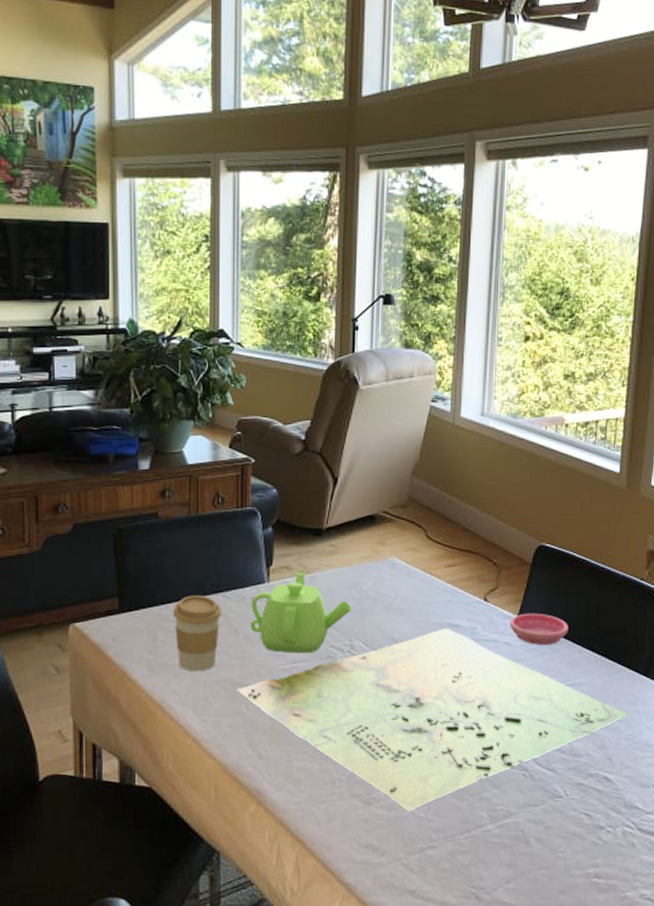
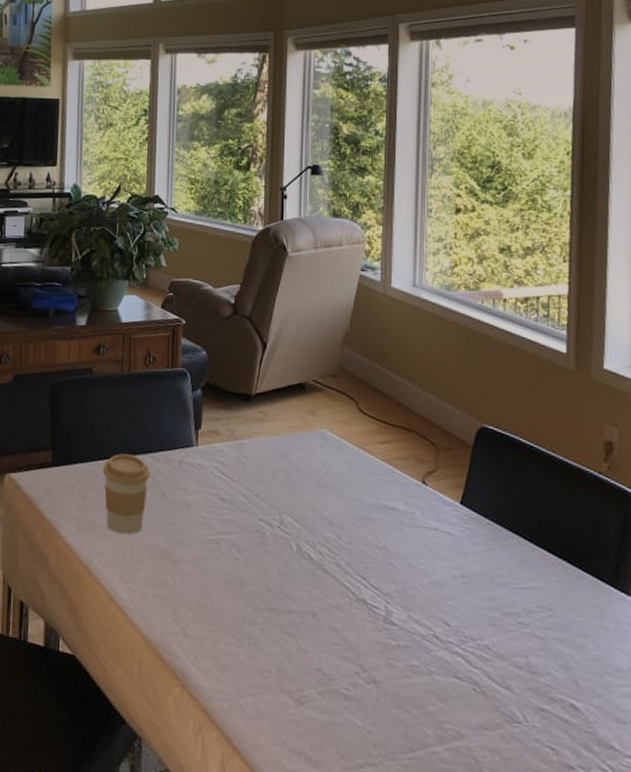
board game: present [237,628,629,812] -> none [163,510,596,718]
teapot: present [251,568,352,654] -> none [178,434,281,526]
saucer: present [510,613,568,645] -> none [452,501,518,540]

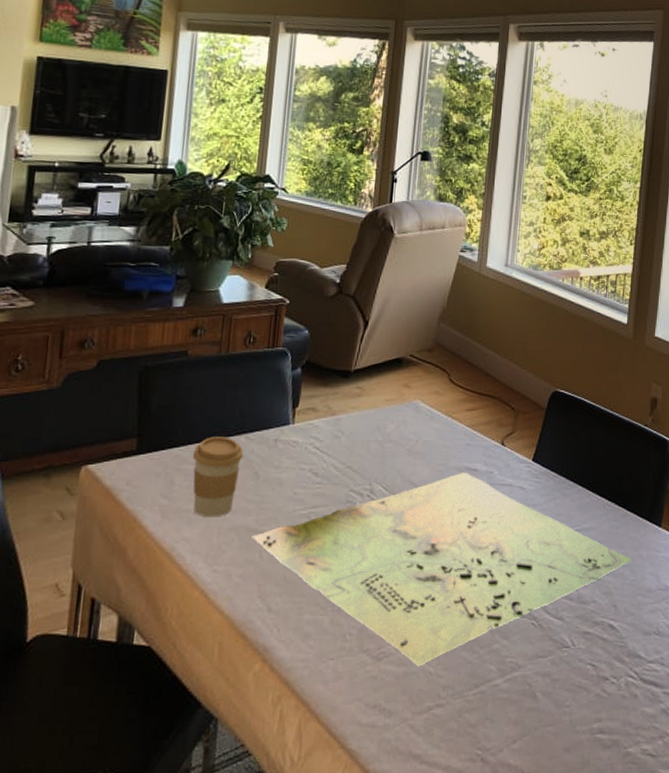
board game: none [163,510,596,718] -> present [251,472,633,667]

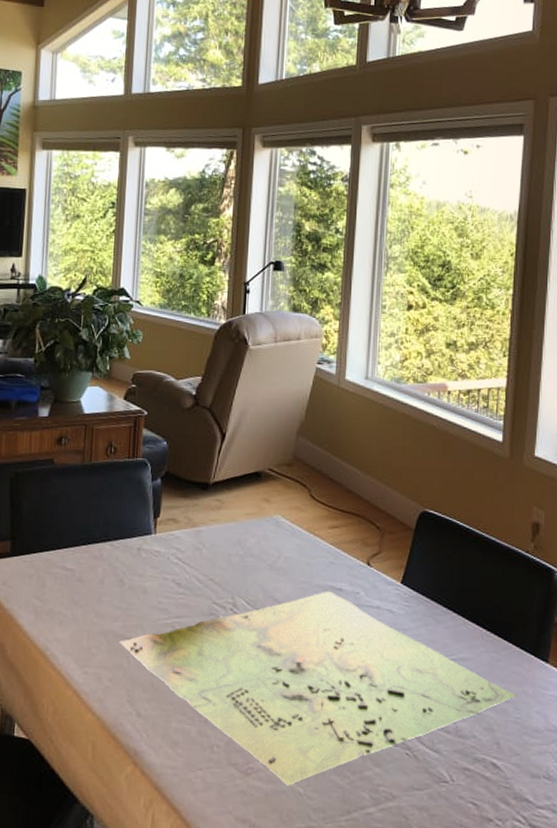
coffee cup: present [192,436,244,518] -> none [61,542,109,621]

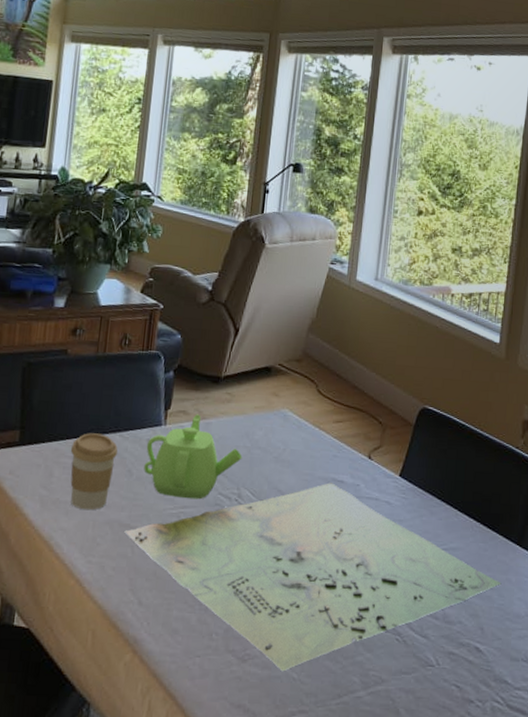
coffee cup: none [61,542,109,621] -> present [70,433,118,511]
teapot: none [136,522,235,609] -> present [144,414,242,500]

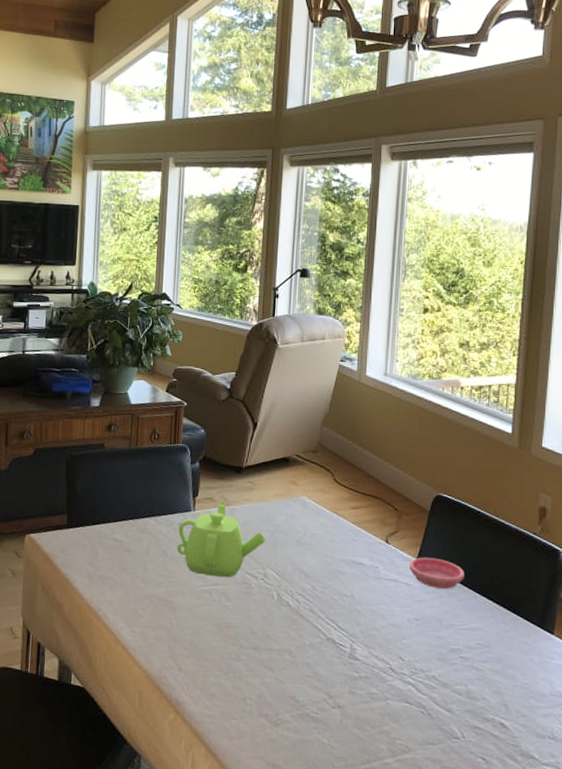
coffee cup: present [70,433,118,511] -> none [111,517,154,586]
board game: present [124,483,502,672] -> none [162,564,524,737]
saucer: none [391,473,447,507] -> present [409,557,465,589]

